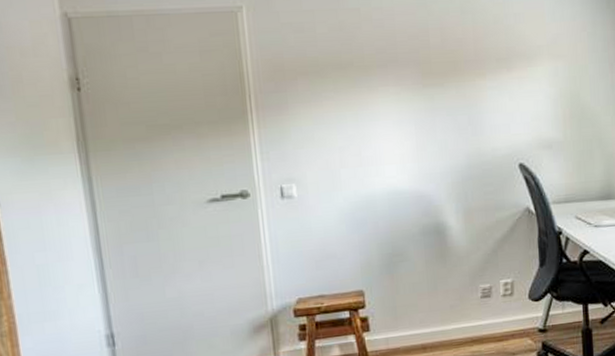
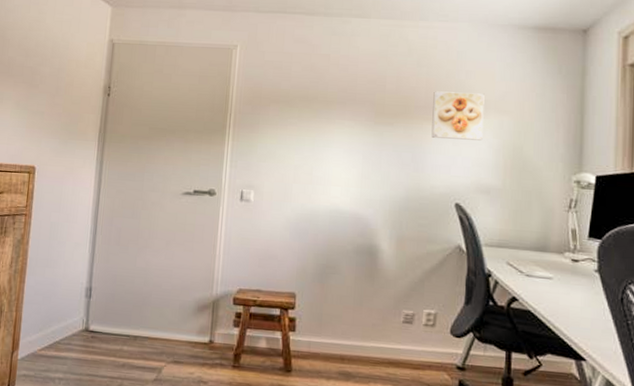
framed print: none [483,38,539,95] -> present [431,91,485,141]

